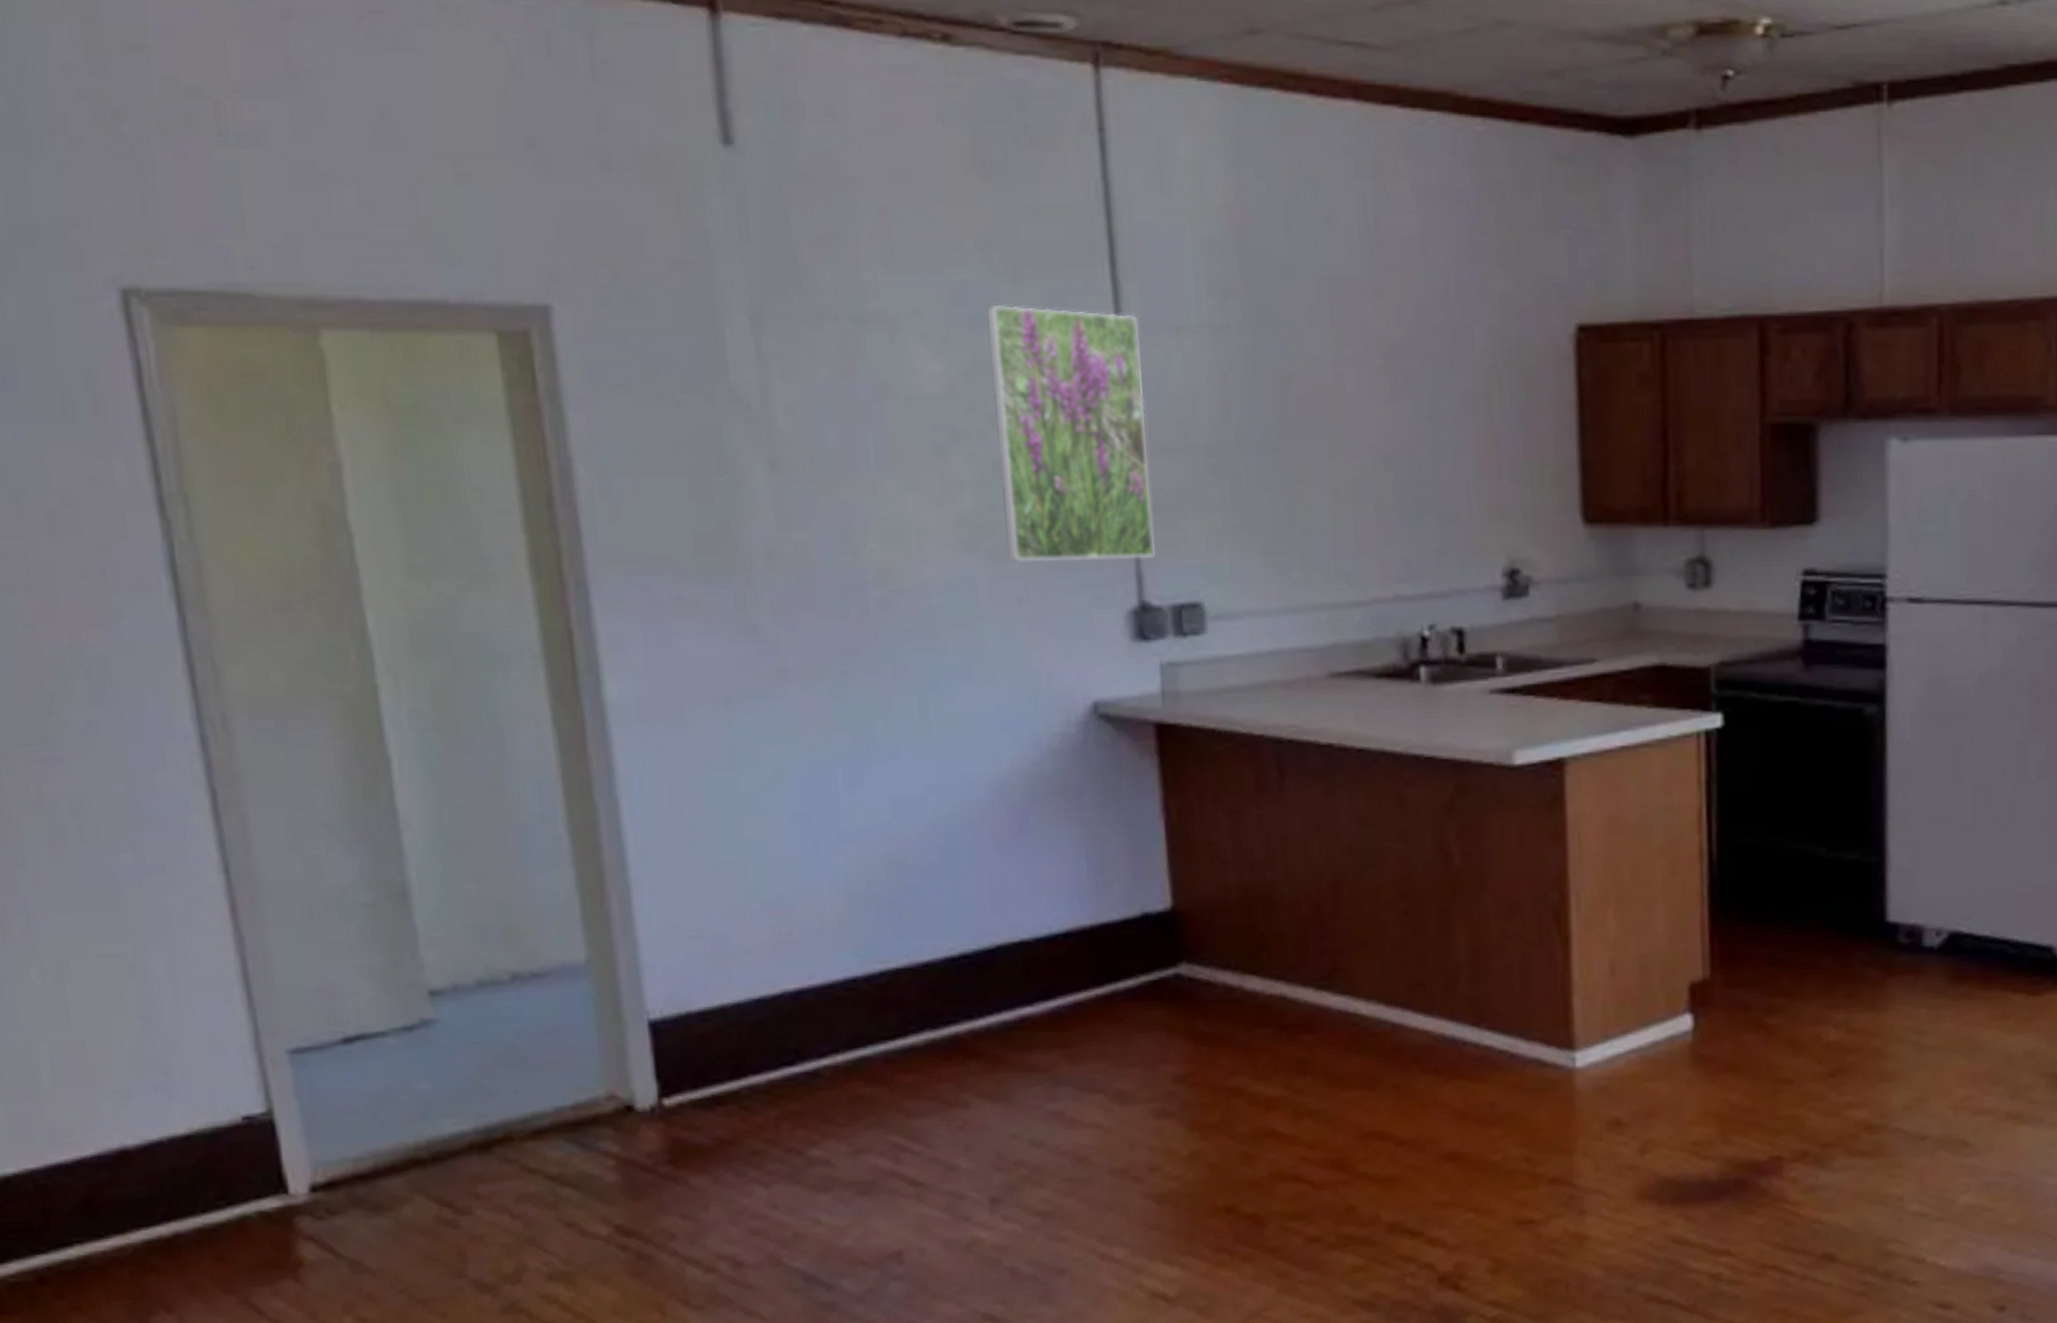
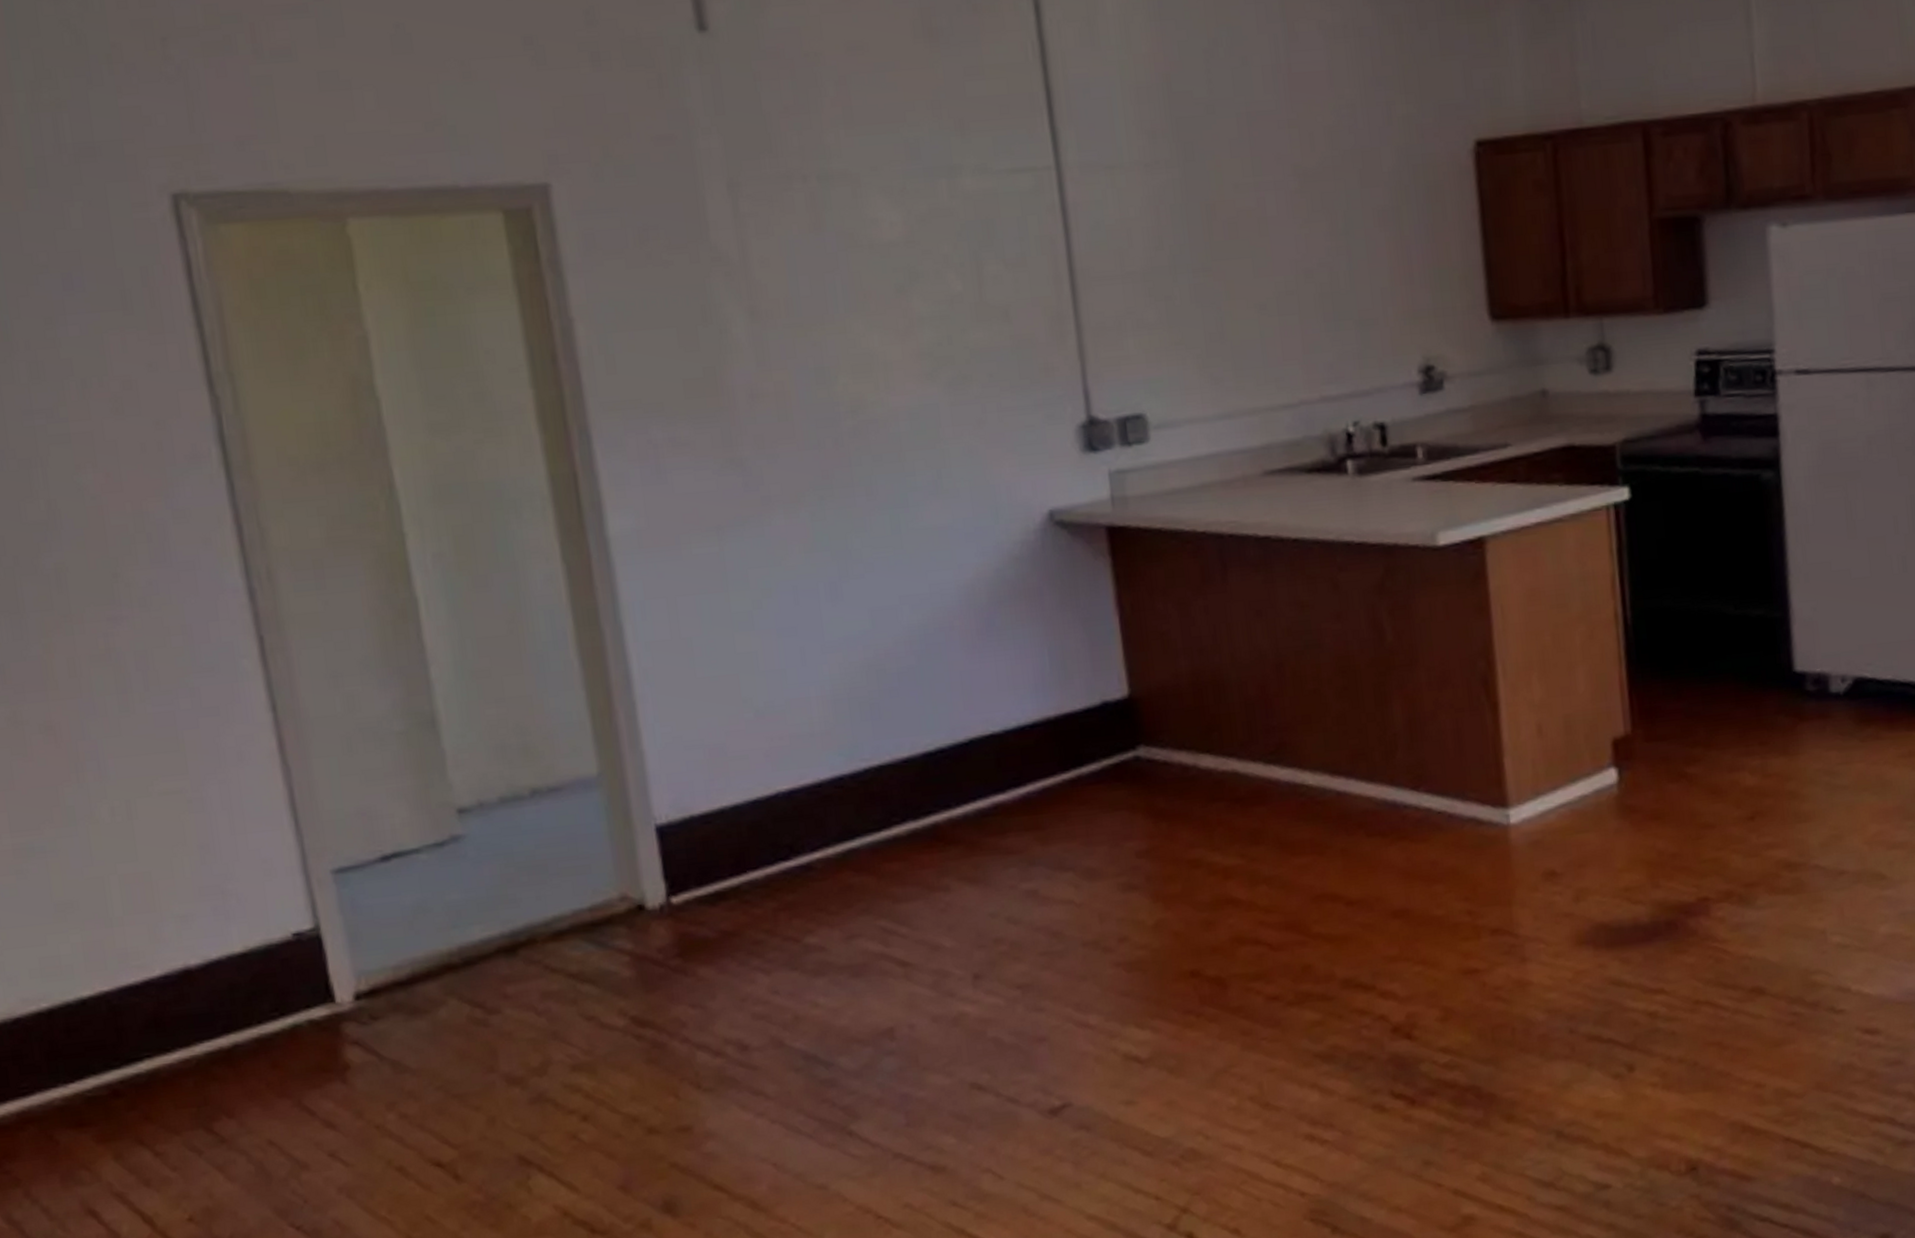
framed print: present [986,304,1155,561] -> none [938,156,1100,387]

